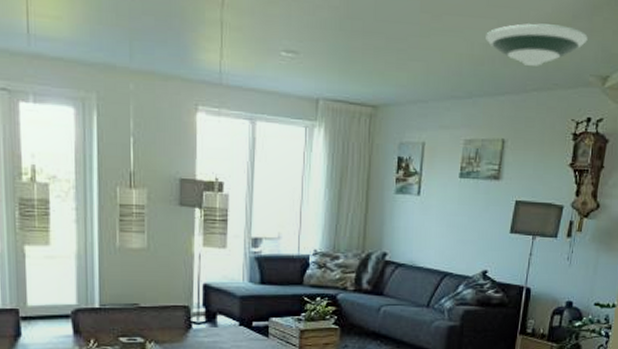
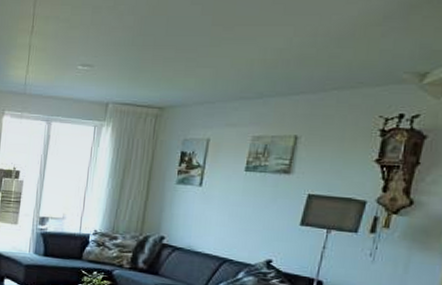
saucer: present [486,23,588,66] -> none [280,27,402,66]

